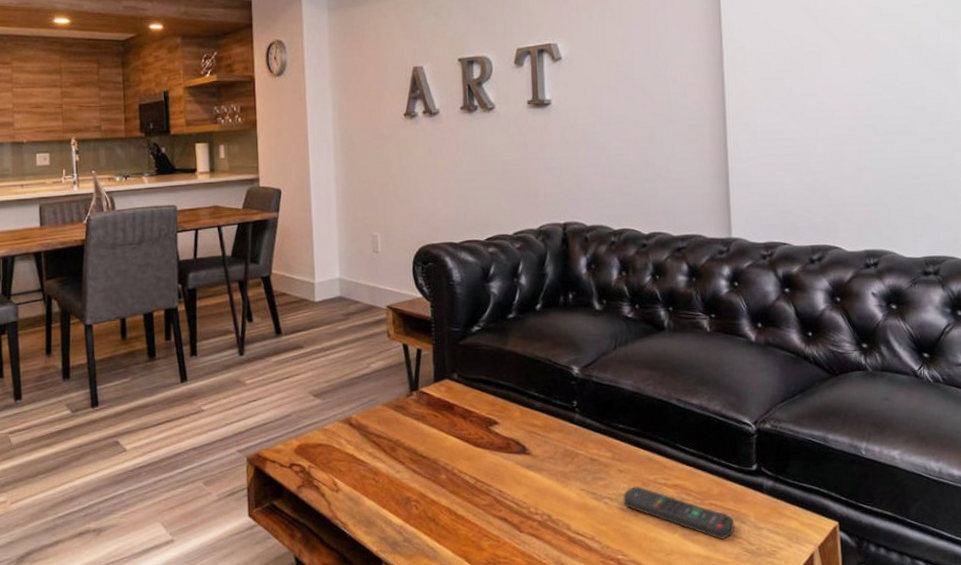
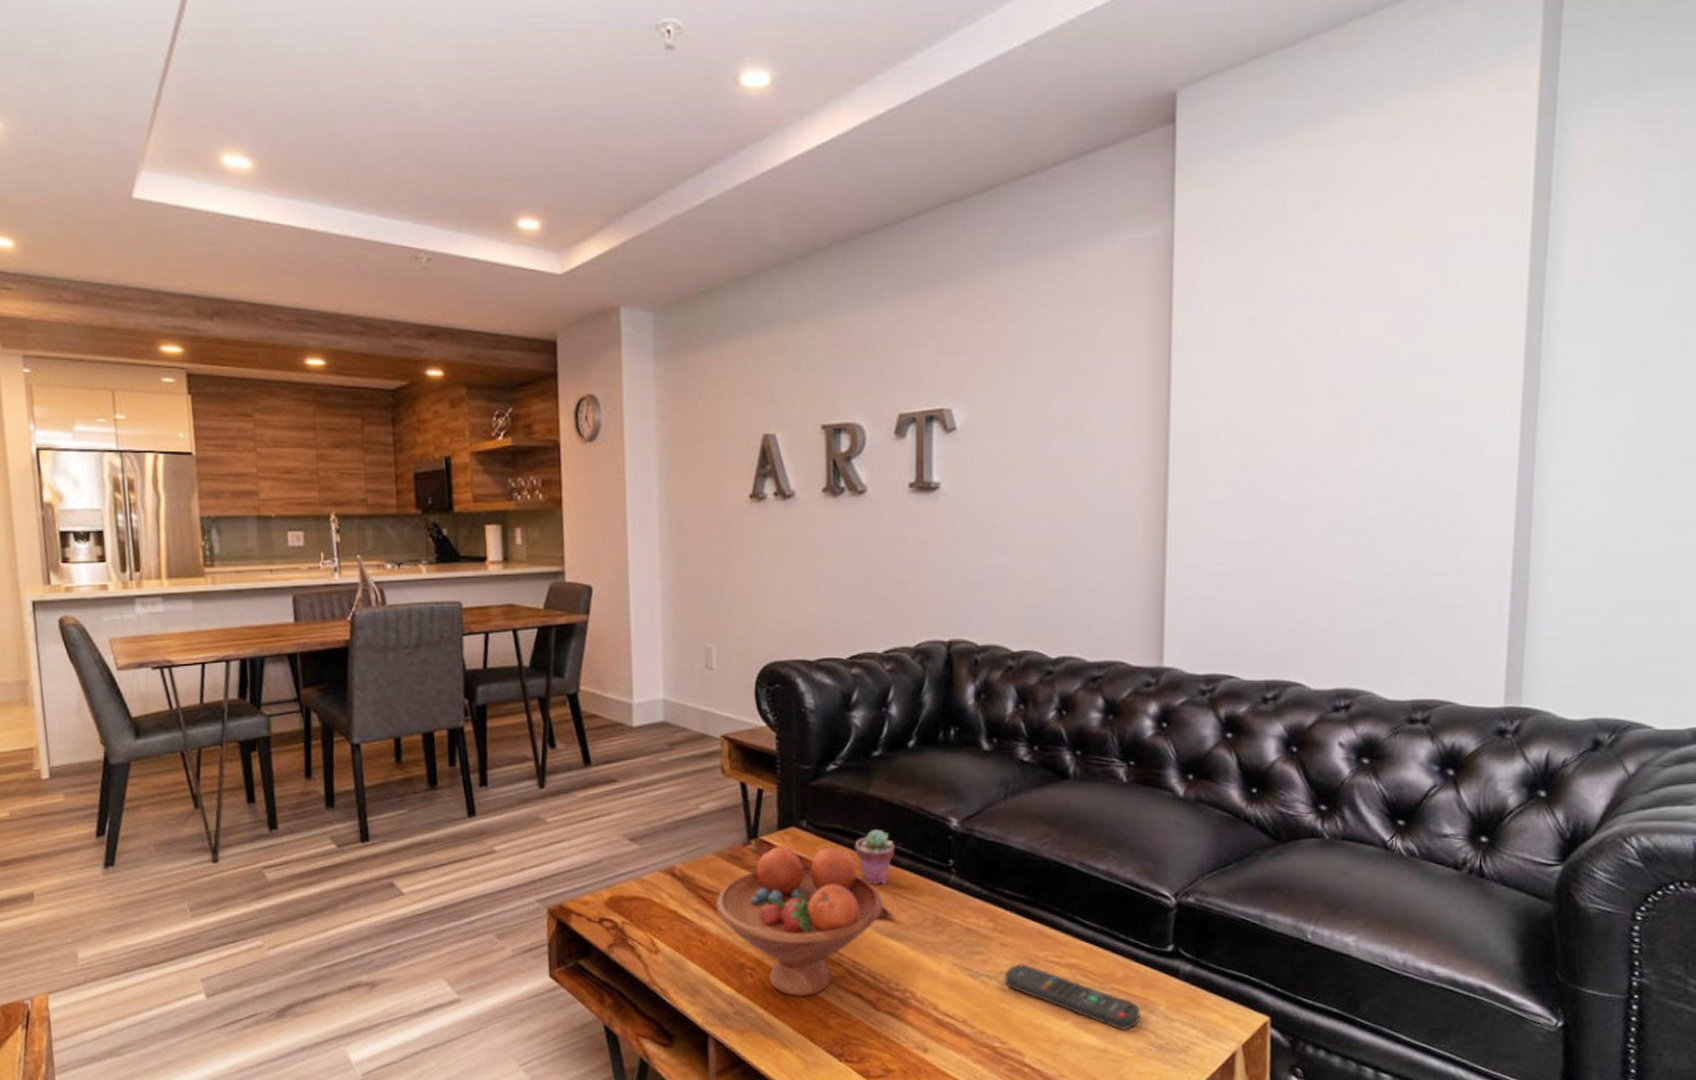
fruit bowl: none [385,395,522,523] -> present [715,846,883,996]
potted succulent: none [497,378,530,425] -> present [854,828,895,885]

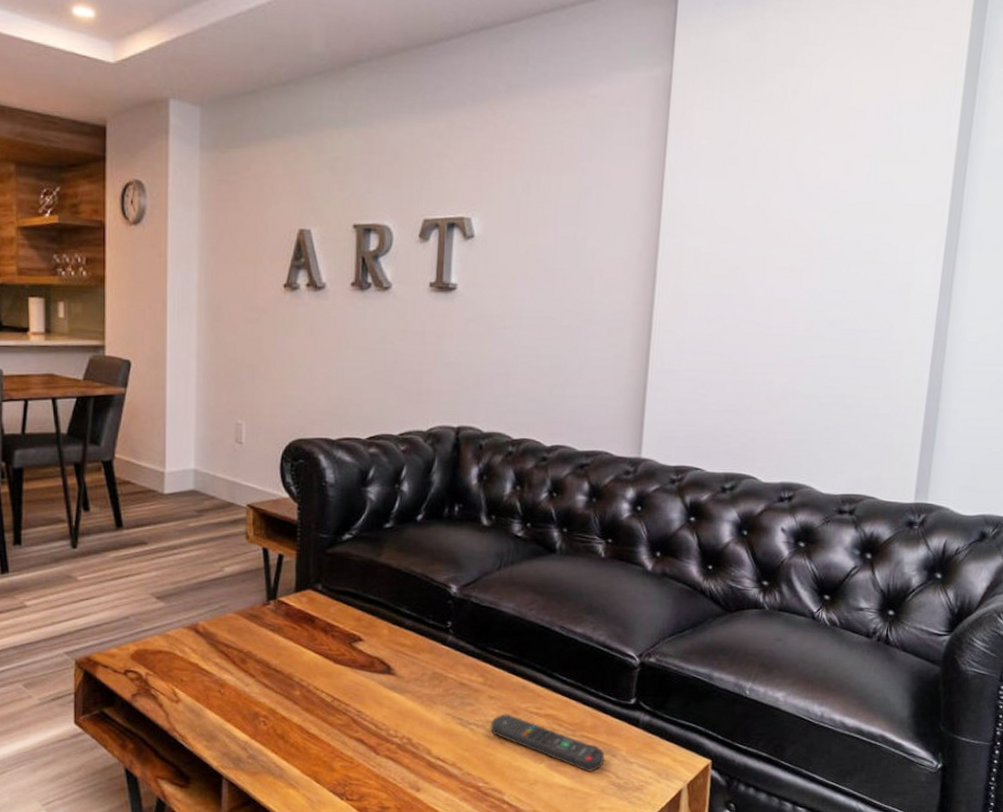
fruit bowl: present [715,846,883,996] -> none [234,607,387,742]
potted succulent: present [854,828,895,885] -> none [364,593,401,643]

